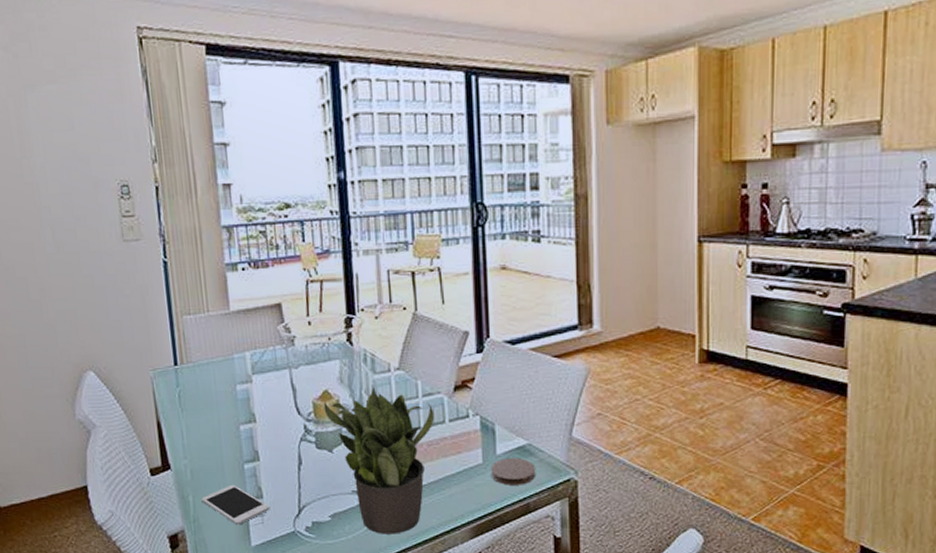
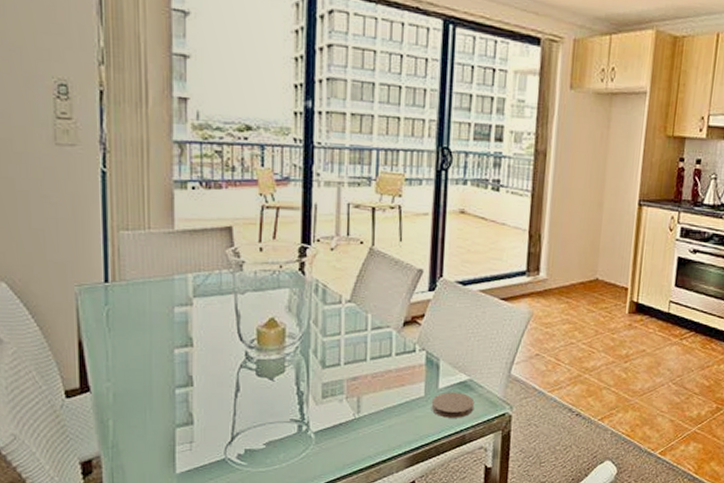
cell phone: present [201,484,270,525] -> none [123,409,201,452]
potted plant: present [323,385,435,534] -> none [268,315,382,463]

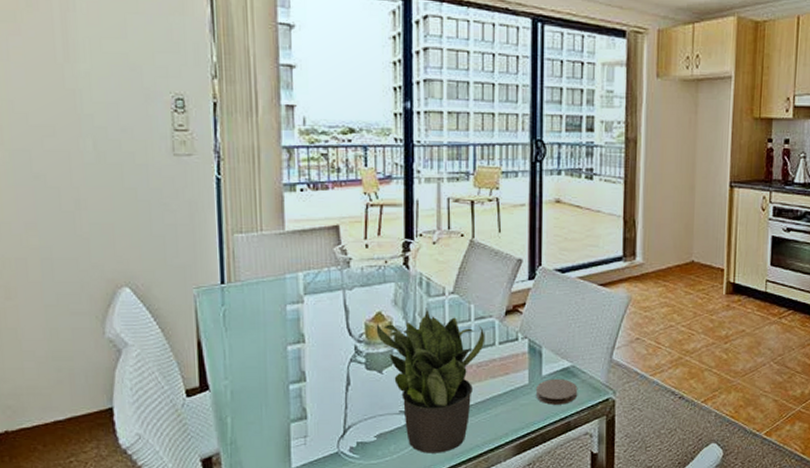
potted plant: none [268,315,382,463] -> present [376,308,485,453]

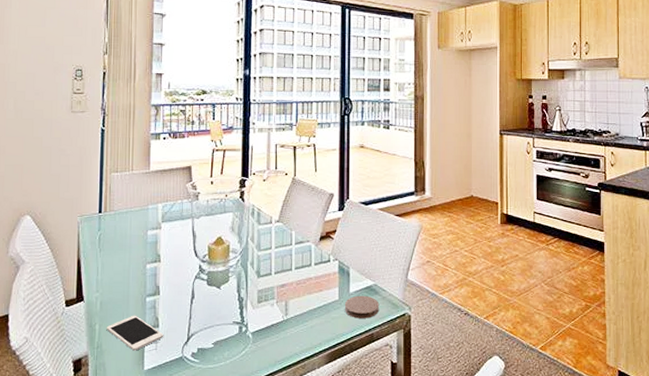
cell phone: none [240,405,314,447] -> present [106,315,164,351]
potted plant: present [376,308,485,453] -> none [217,233,304,360]

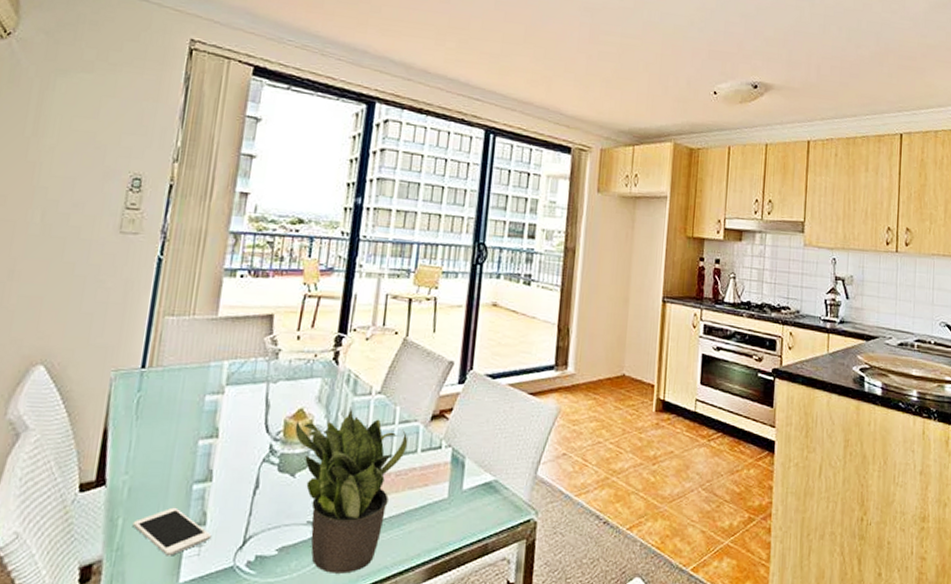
potted plant: none [217,233,304,360] -> present [294,407,408,574]
coaster: present [344,295,380,318] -> none [454,493,499,524]

